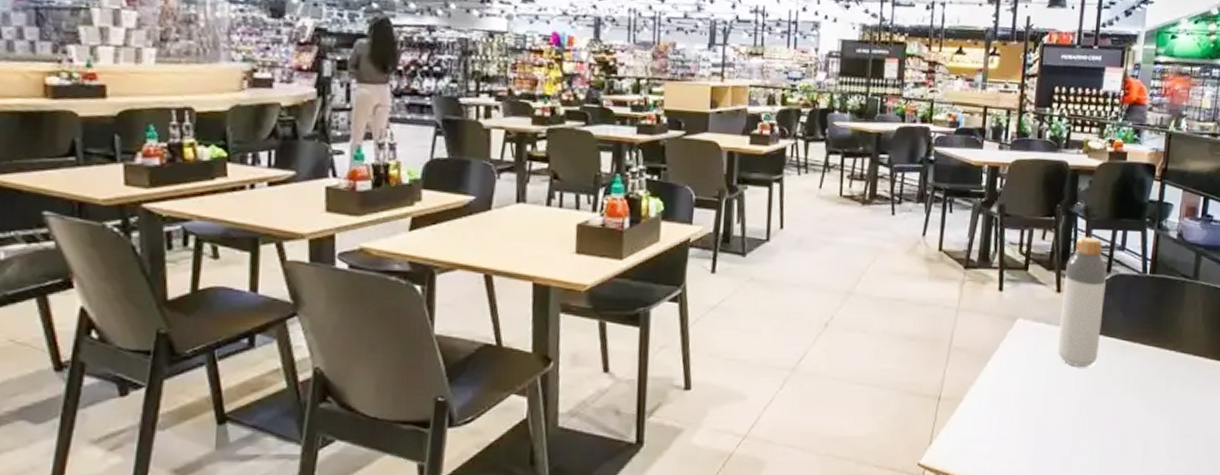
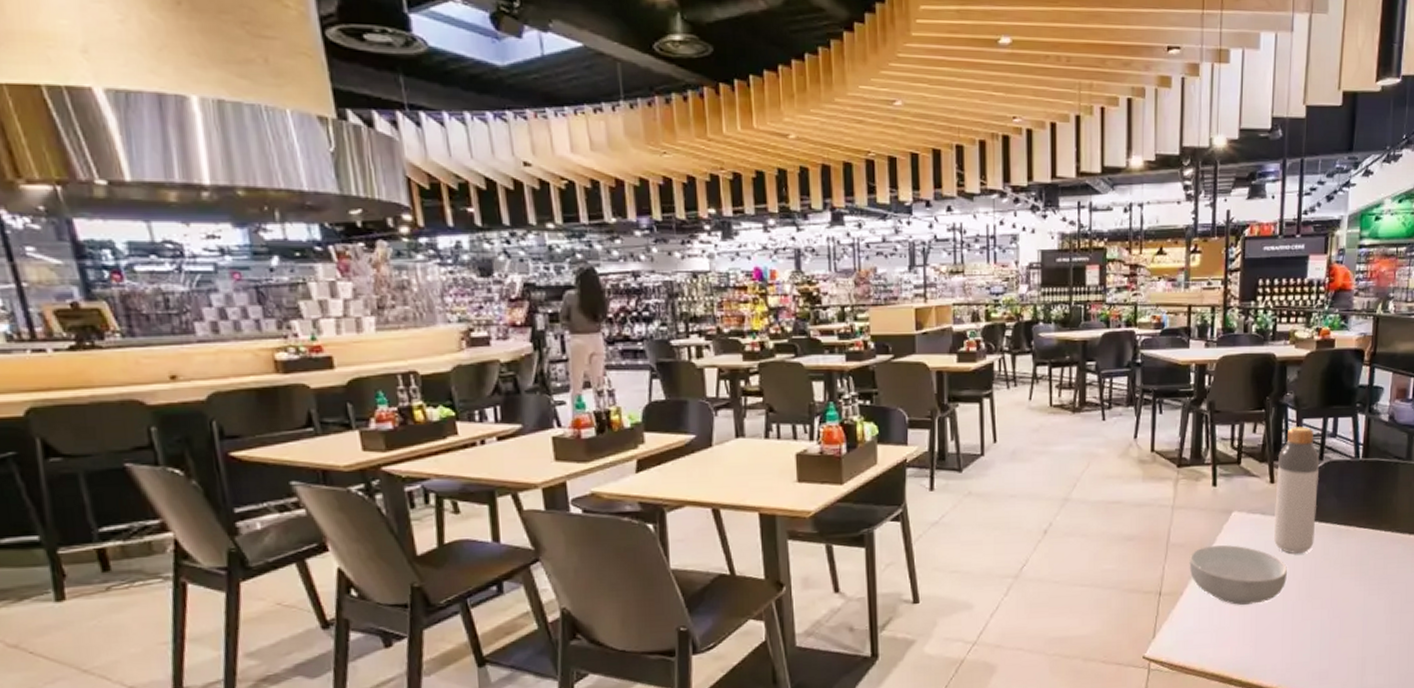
cereal bowl: none [970,353,1070,416] -> present [1189,545,1288,605]

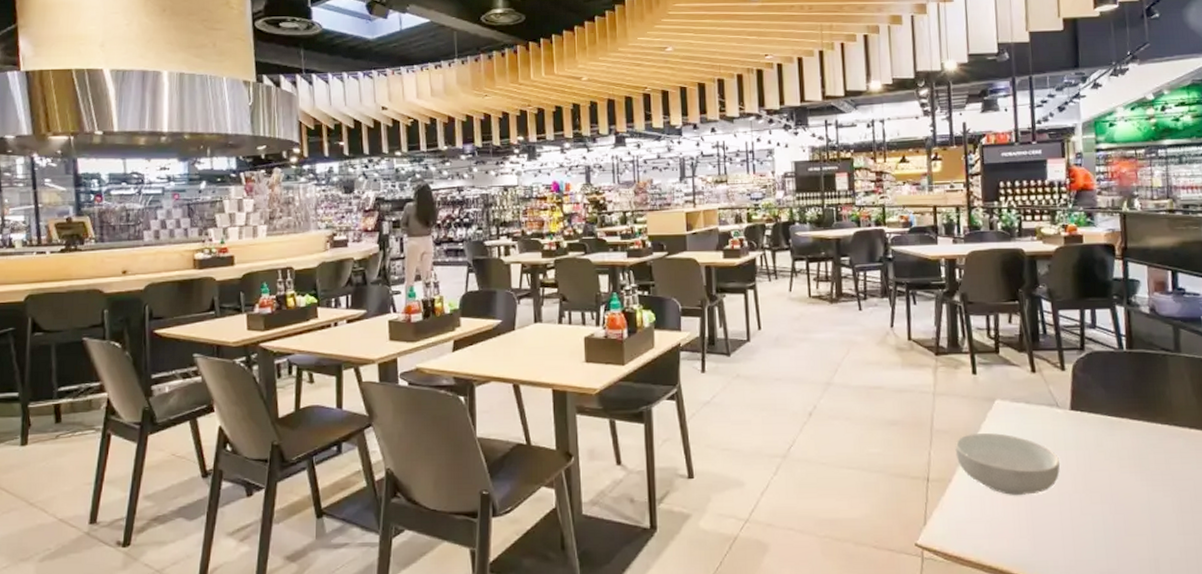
bottle: present [1273,427,1320,554] -> none [1037,318,1085,444]

